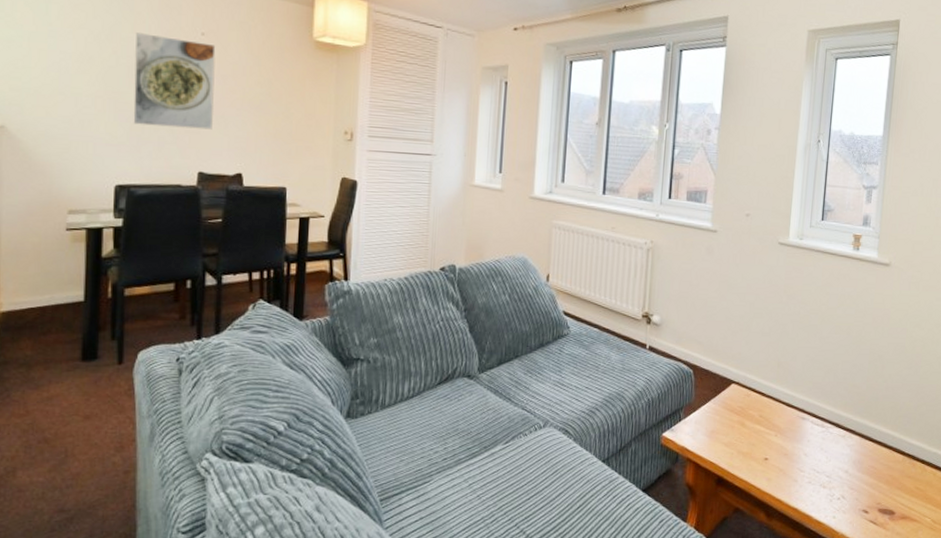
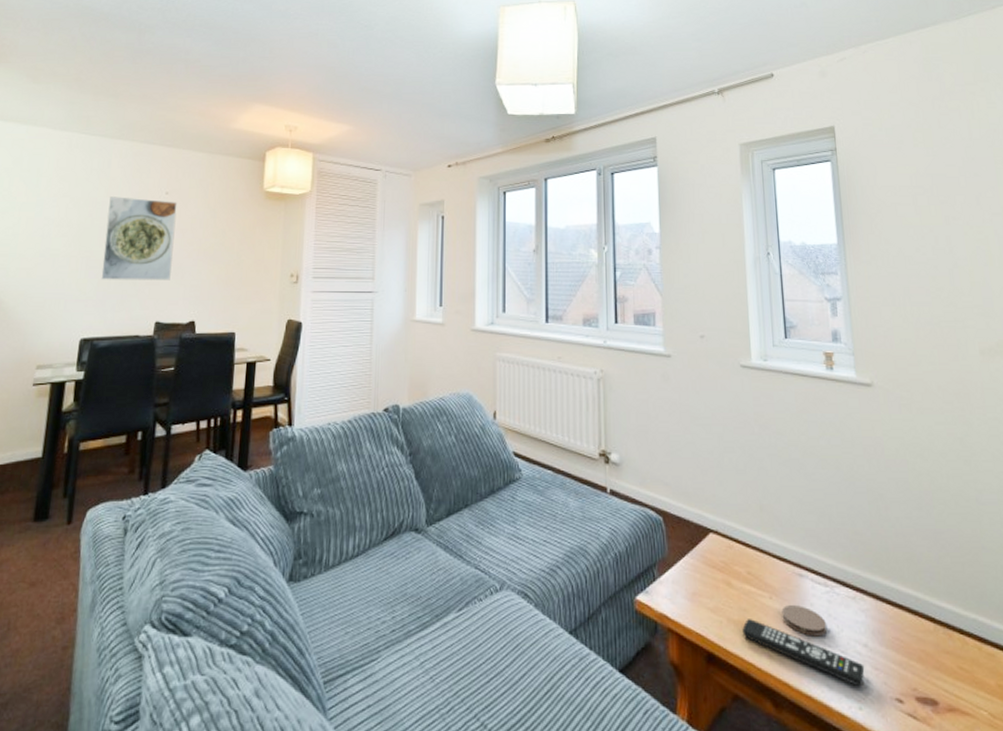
remote control: none [749,451,843,502] -> present [742,619,865,687]
coaster: none [783,441,818,465] -> present [781,605,827,637]

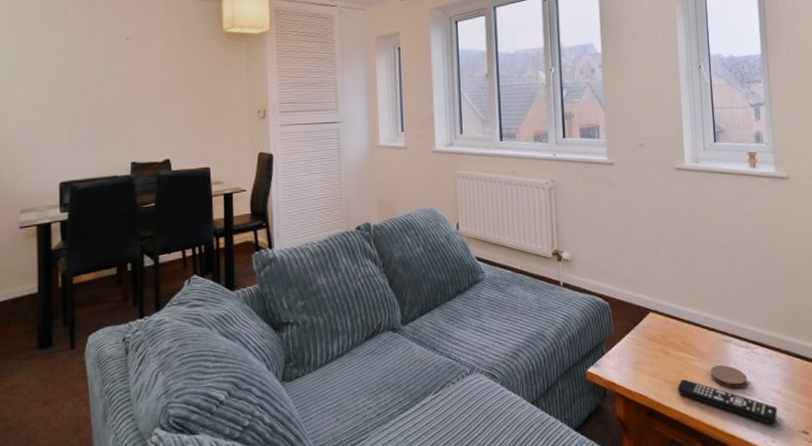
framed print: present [101,196,177,281] -> none [71,44,141,126]

